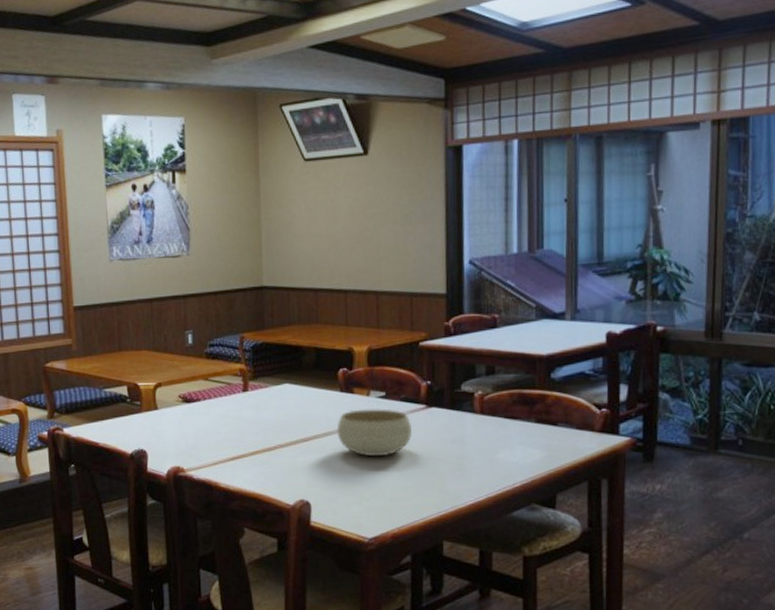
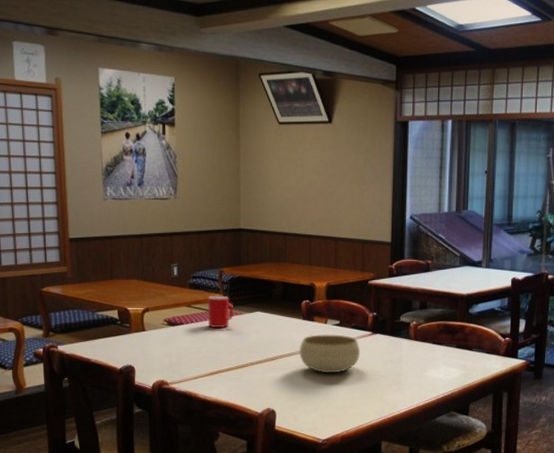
cup: none [228,365,258,405] -> present [208,295,233,329]

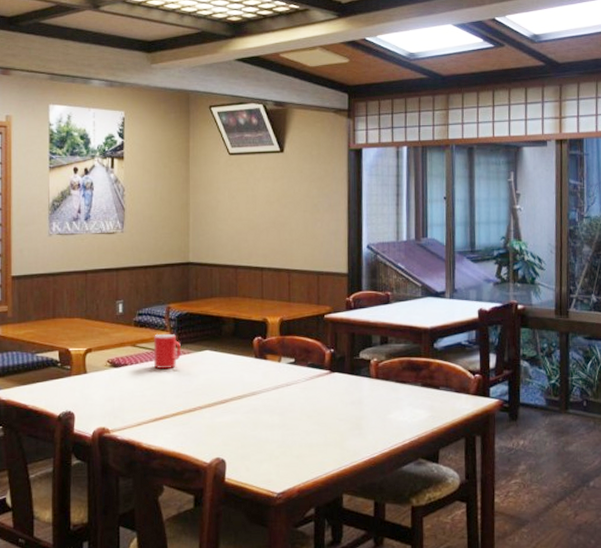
bowl: present [299,334,360,373] -> none [251,373,317,417]

